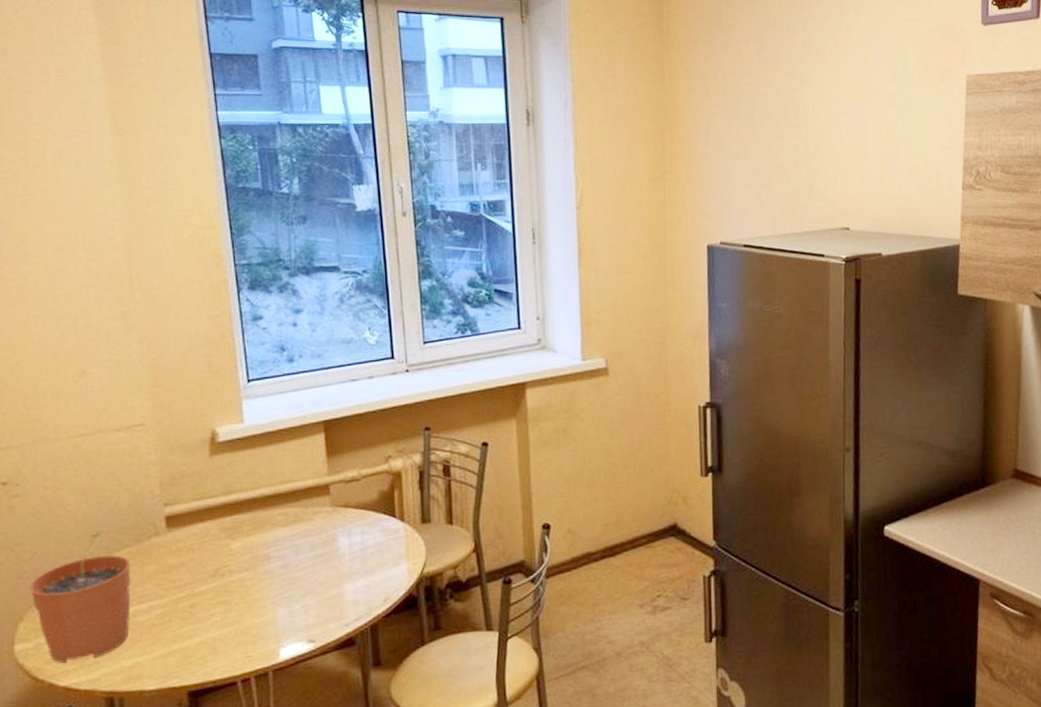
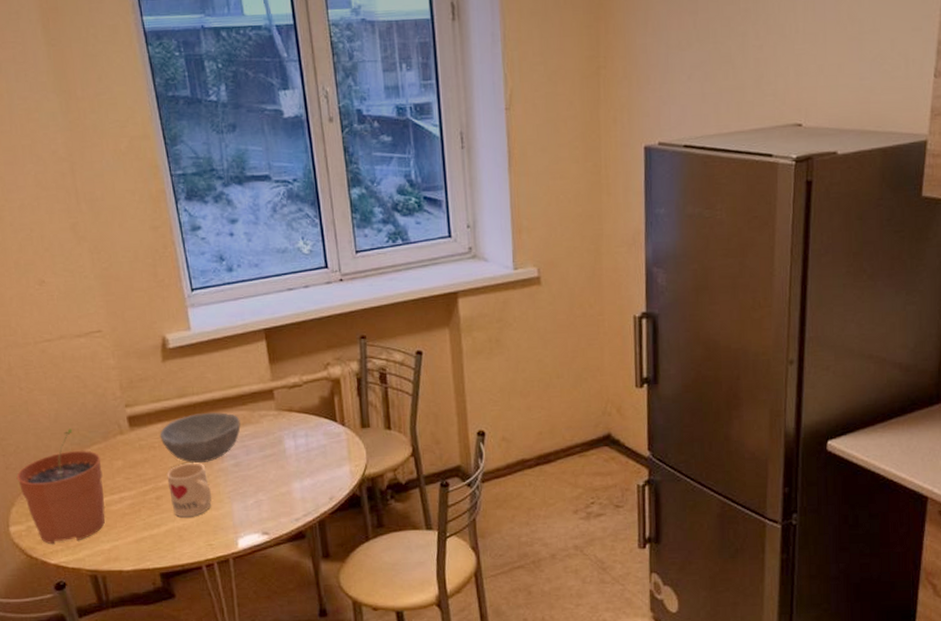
bowl: none [200,510,291,566] -> present [159,412,241,463]
mug: none [205,565,253,627] -> present [167,463,211,518]

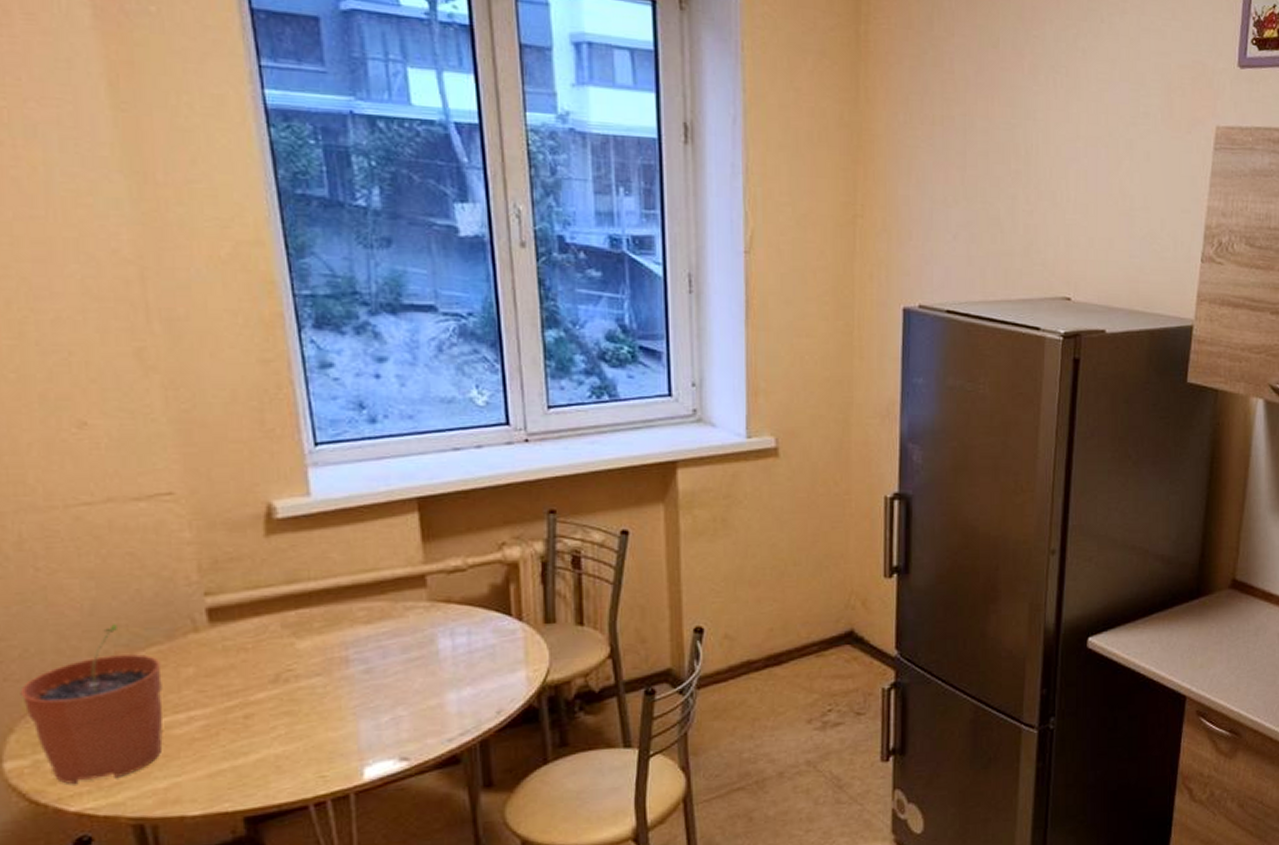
bowl: present [159,412,241,463] -> none [255,603,376,670]
mug: present [167,463,211,518] -> none [262,669,328,742]

